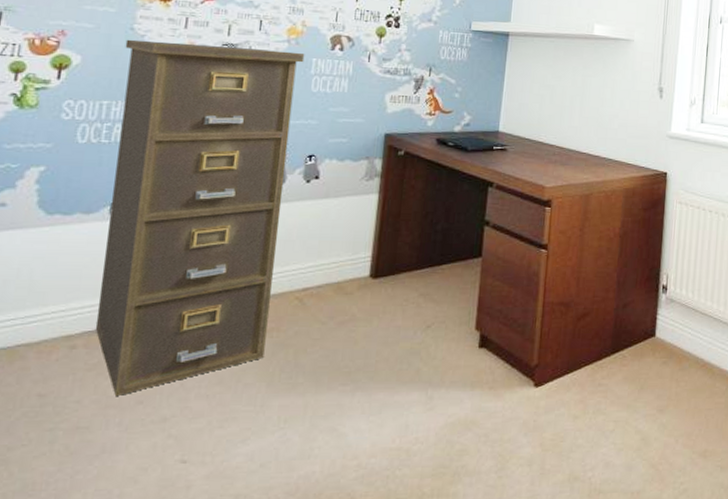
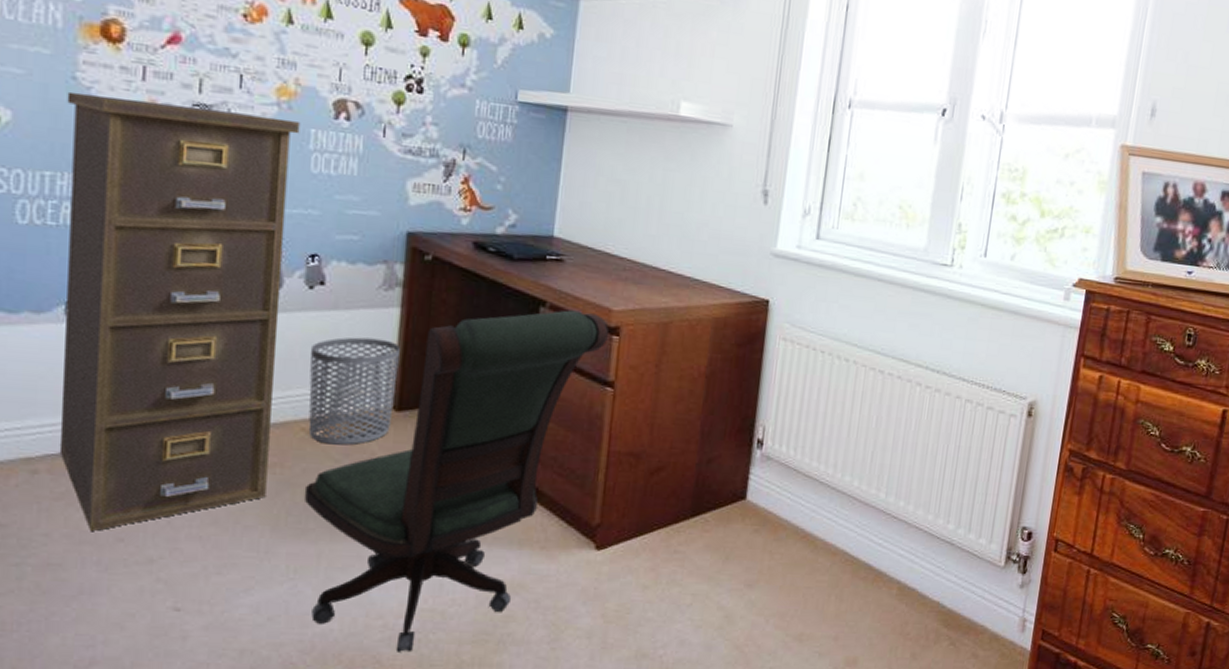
office chair: none [295,188,542,489] -> present [303,310,608,652]
waste bin: none [301,219,377,310] -> present [308,337,400,445]

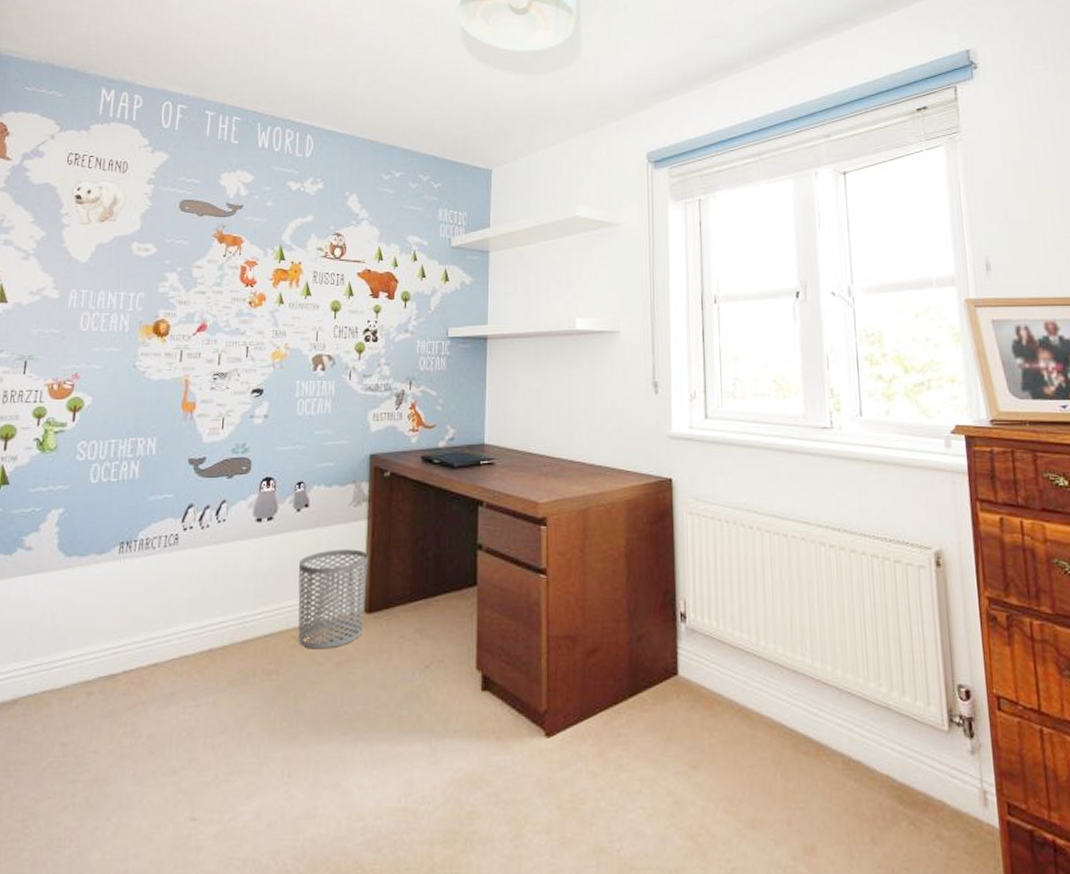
filing cabinet: present [59,91,301,531] -> none [109,376,289,745]
office chair: present [303,310,608,652] -> none [295,507,537,856]

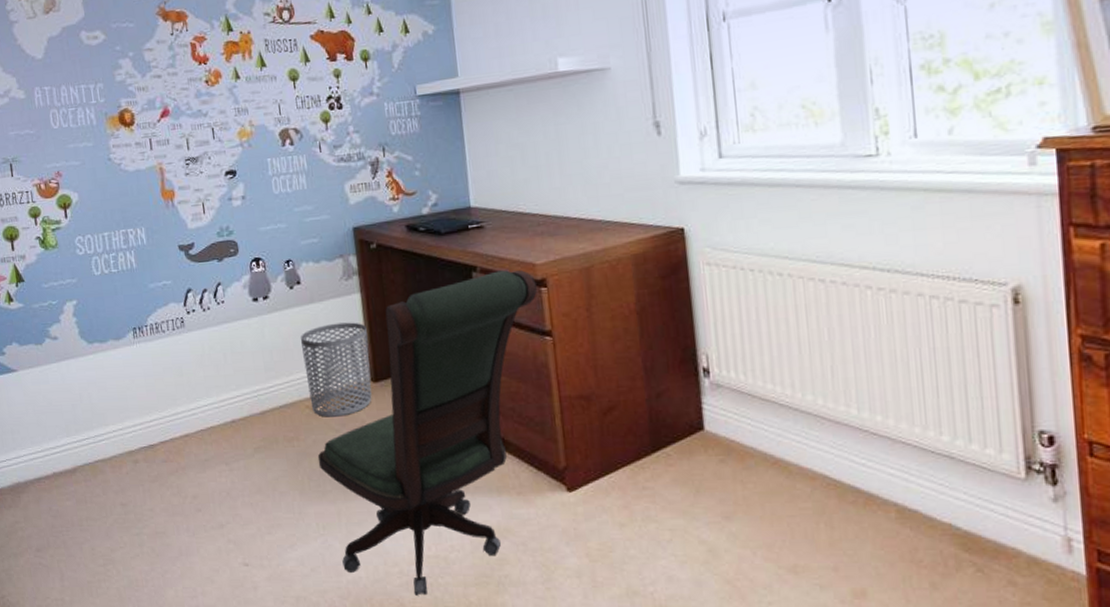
office chair: none [295,507,537,856] -> present [317,270,537,596]

